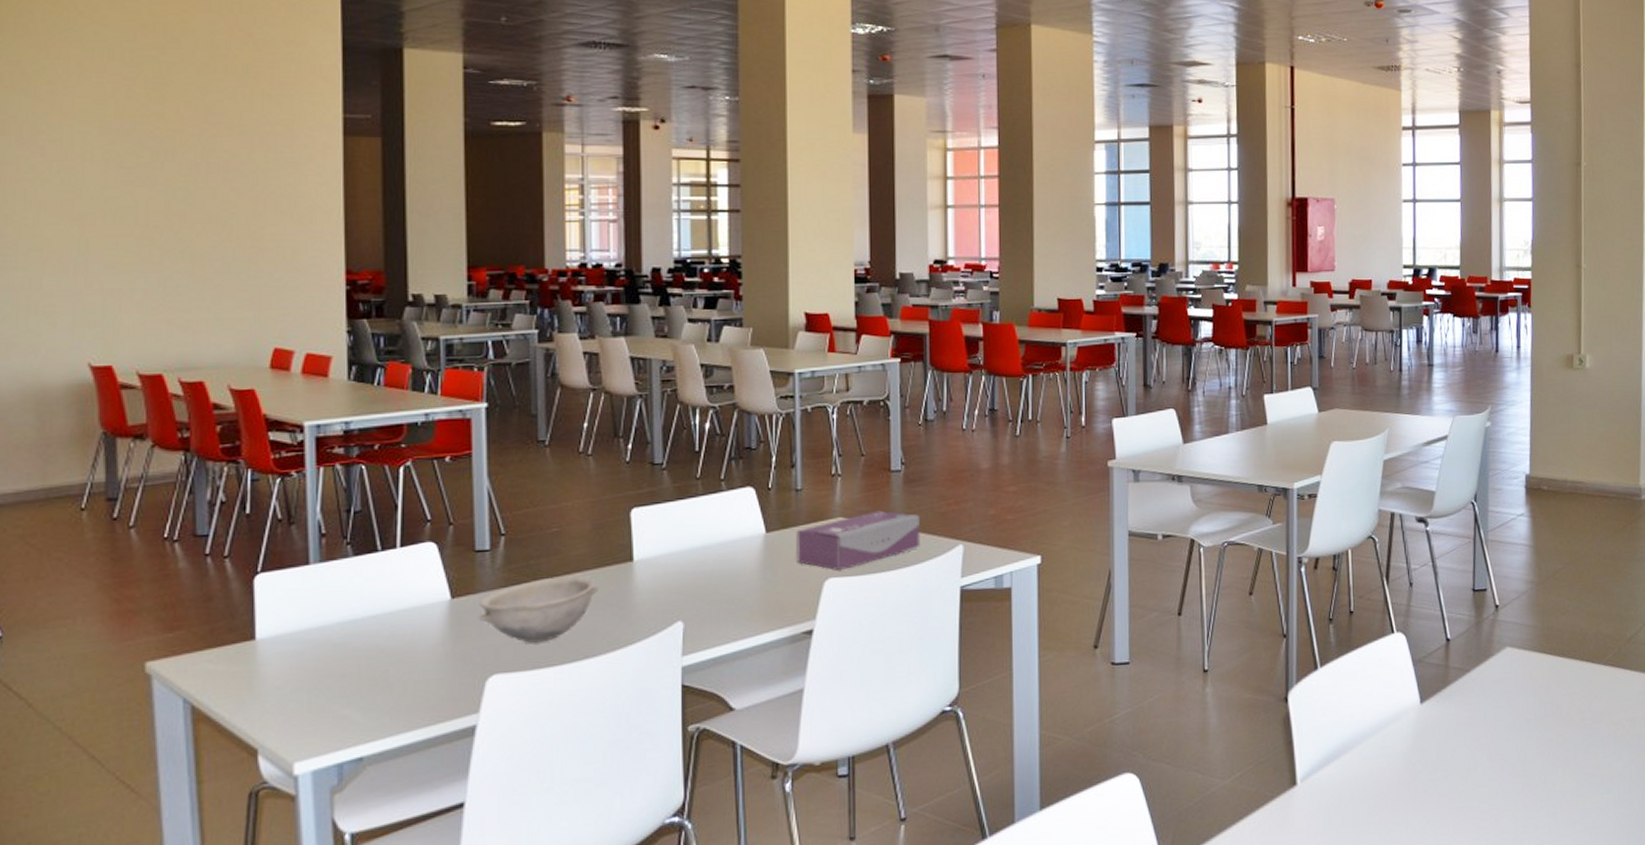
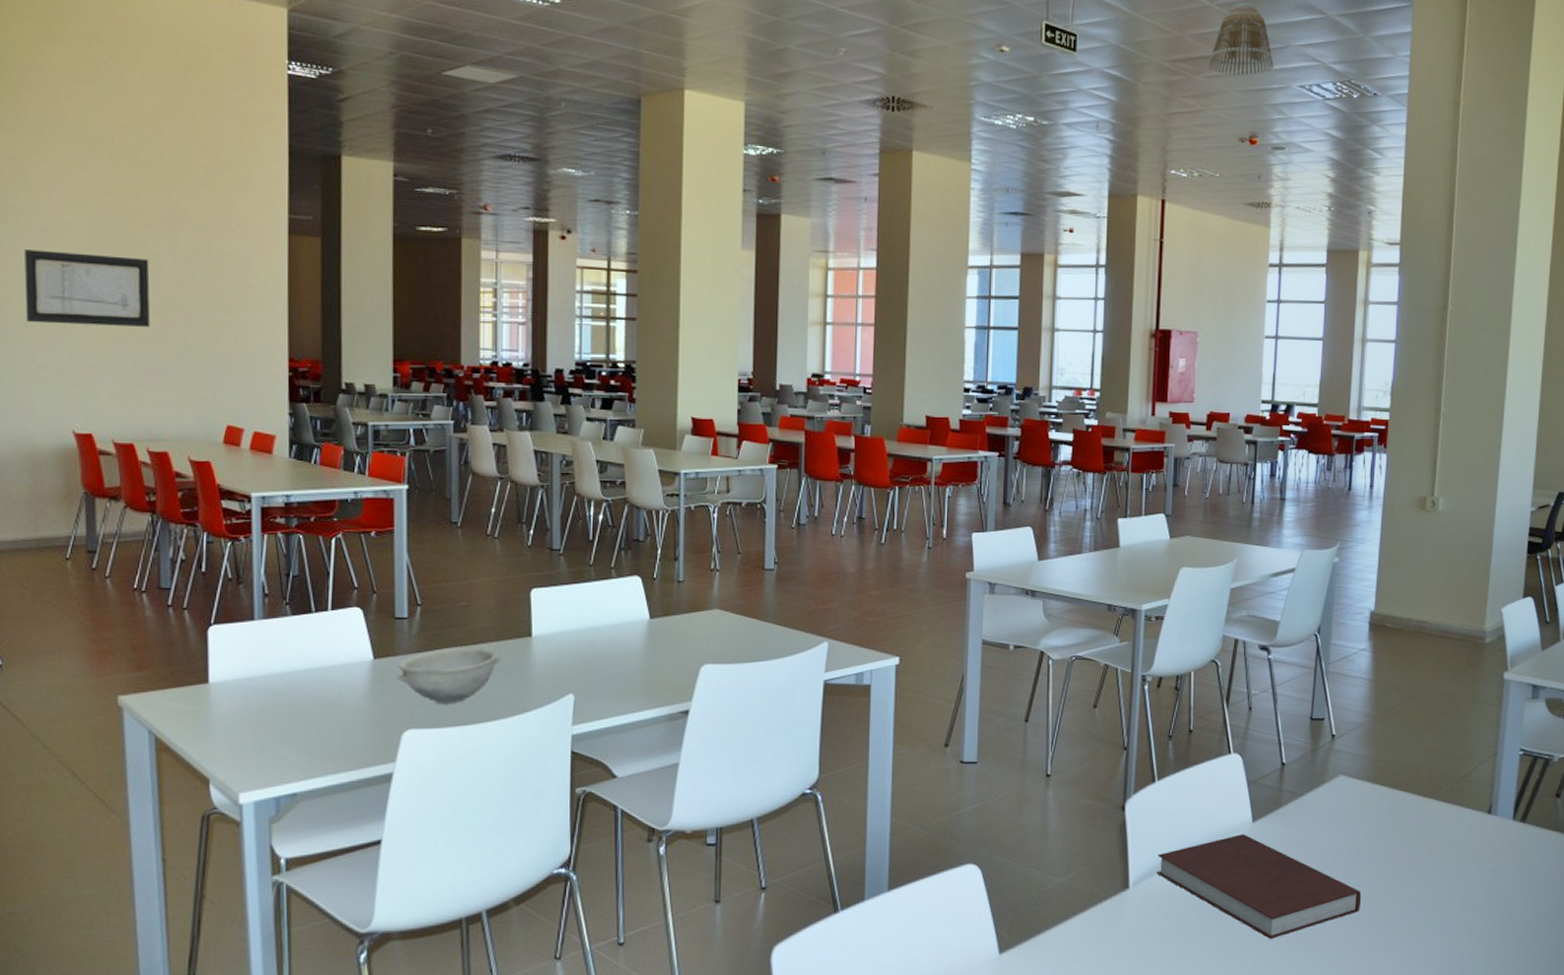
wall art: none [28,163,182,245] -> present [23,249,151,327]
tissue box: present [796,510,920,571] -> none [676,605,789,659]
notebook: none [1324,717,1537,826] -> present [1156,834,1362,939]

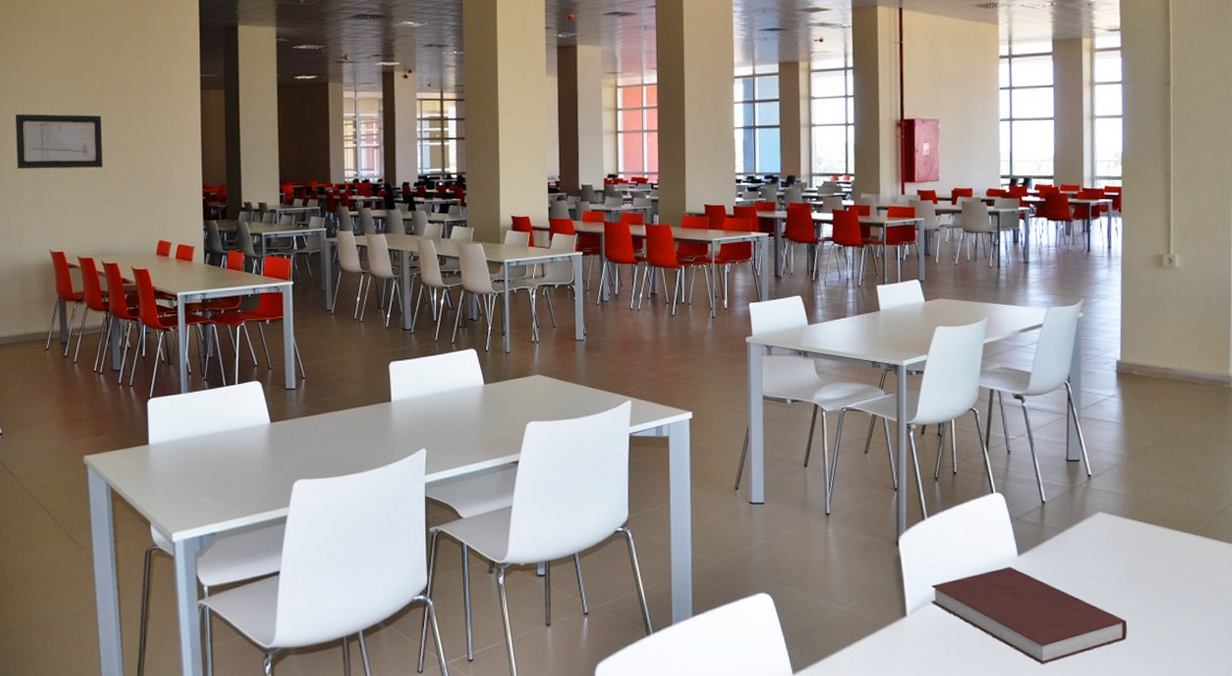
bowl: present [397,647,502,703] -> none [289,411,368,458]

